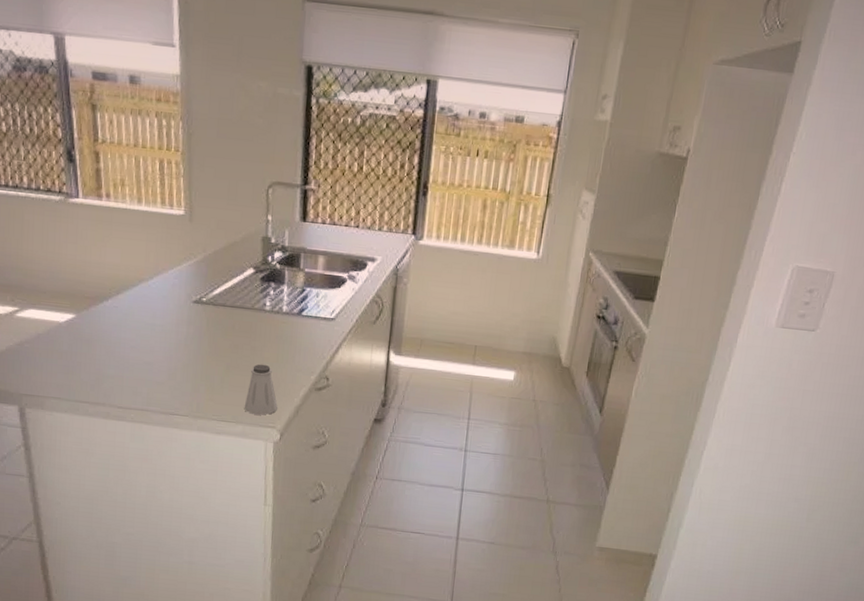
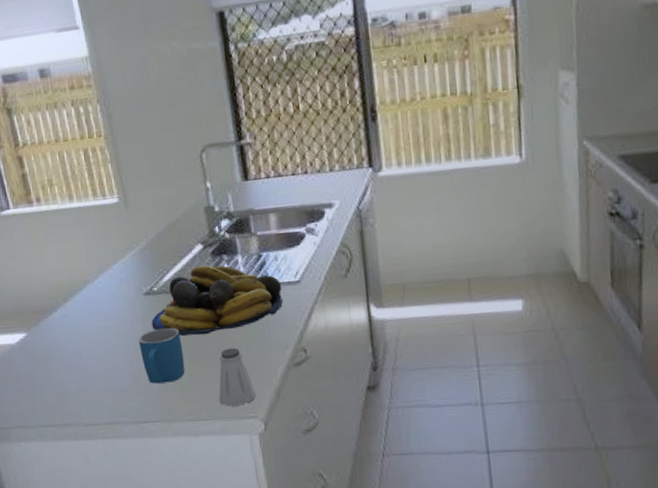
mug: none [180,334,220,384] -> present [138,327,185,384]
fruit bowl: none [195,287,318,349] -> present [151,265,283,336]

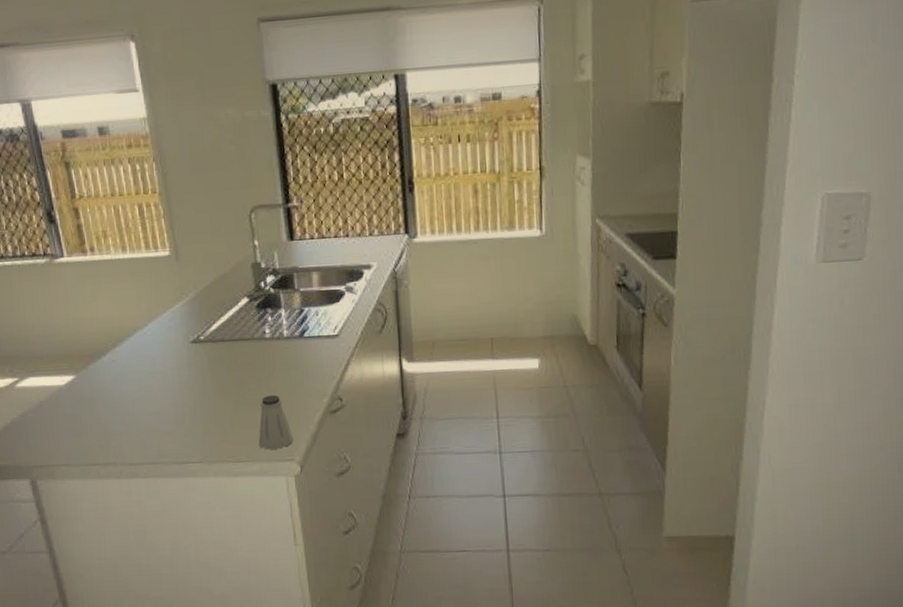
mug: present [138,327,185,384] -> none [183,374,228,427]
fruit bowl: present [151,265,283,336] -> none [197,317,322,382]

